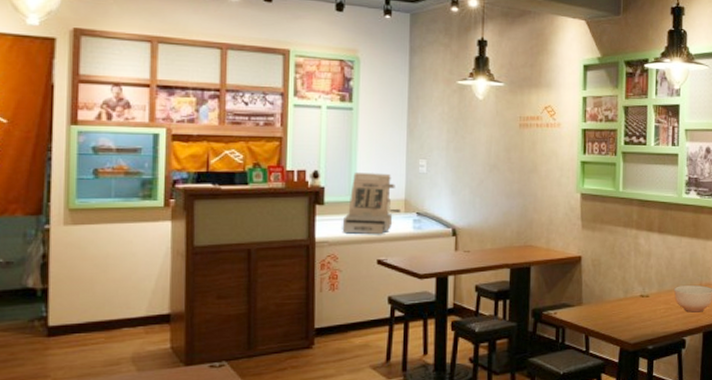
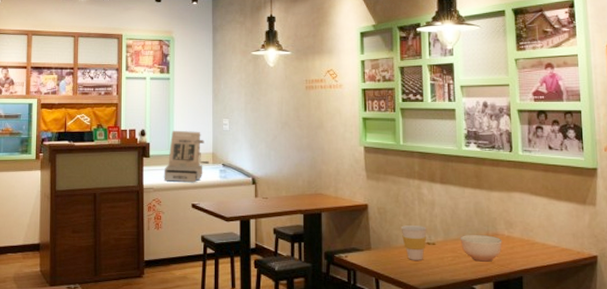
cup: none [615,277,641,314] -> present [401,224,427,260]

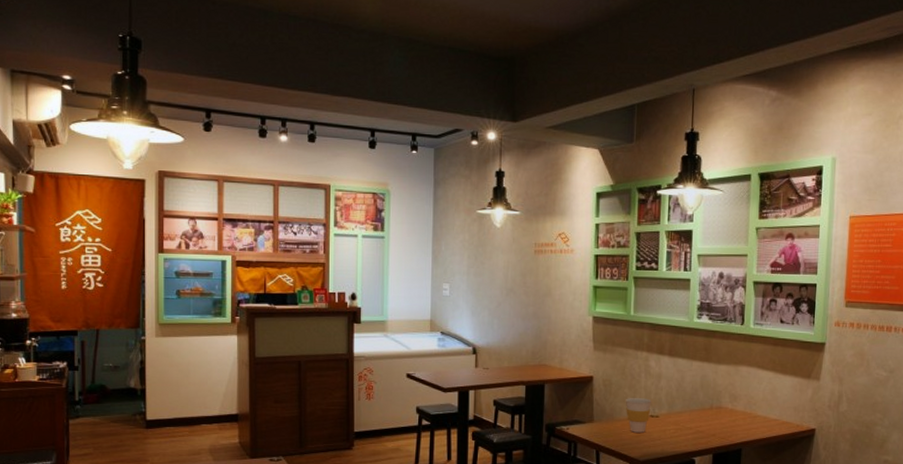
cash register: present [163,130,210,182] -> none [376,294,428,350]
bowl: present [460,234,502,262] -> none [683,407,725,434]

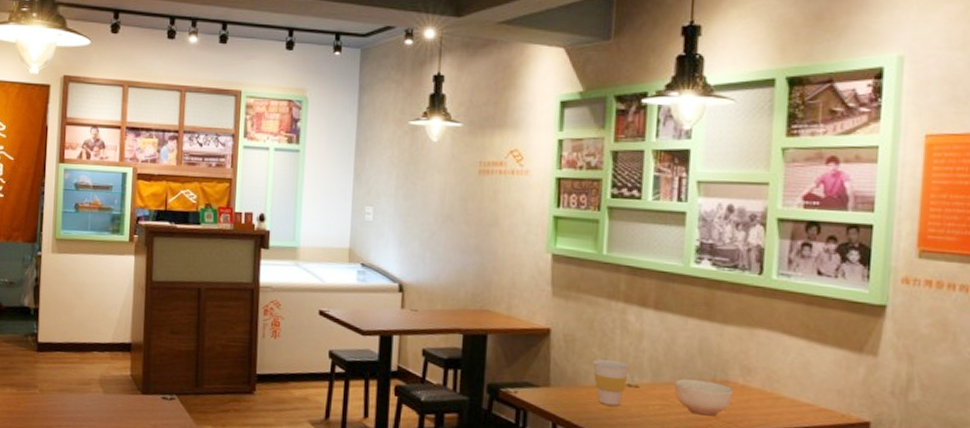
bowl: none [683,407,725,434] -> present [673,378,734,416]

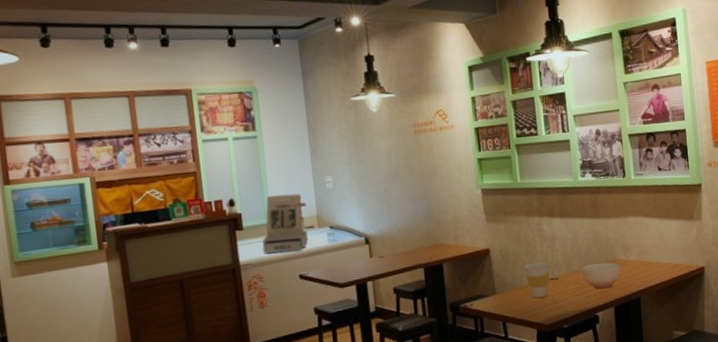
cash register: none [285,216,346,283] -> present [262,193,315,254]

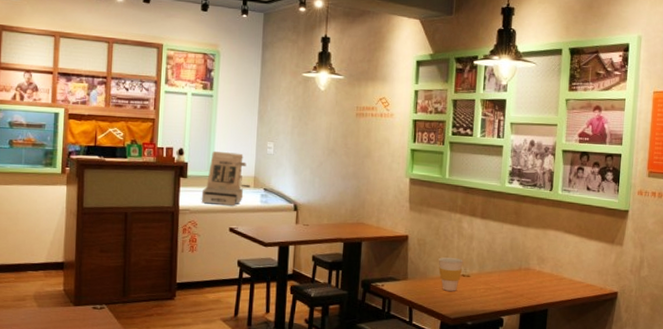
bowl: present [581,262,621,289] -> none [493,268,533,295]

